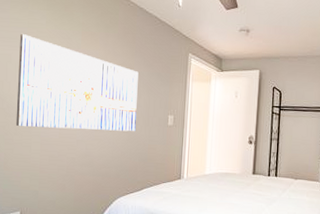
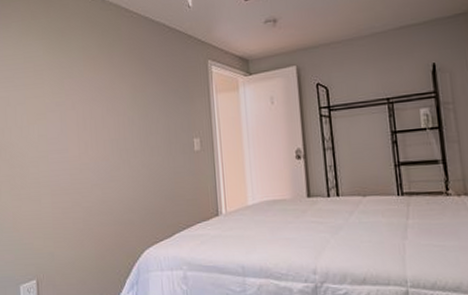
wall art: present [15,34,139,132] -> none [17,71,157,178]

